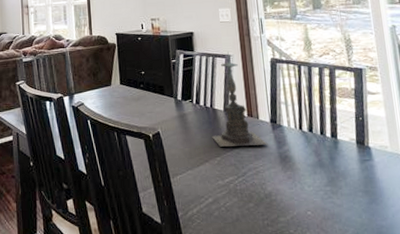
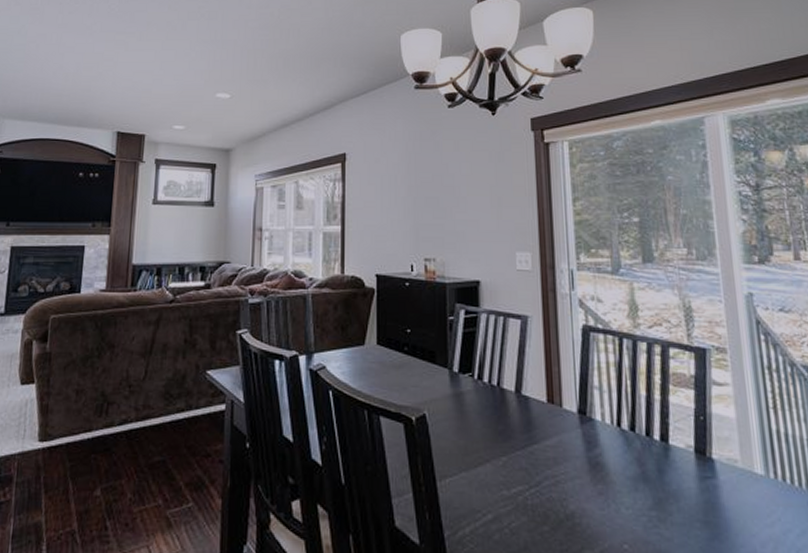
candle holder: present [212,51,268,147] -> none [497,311,574,446]

